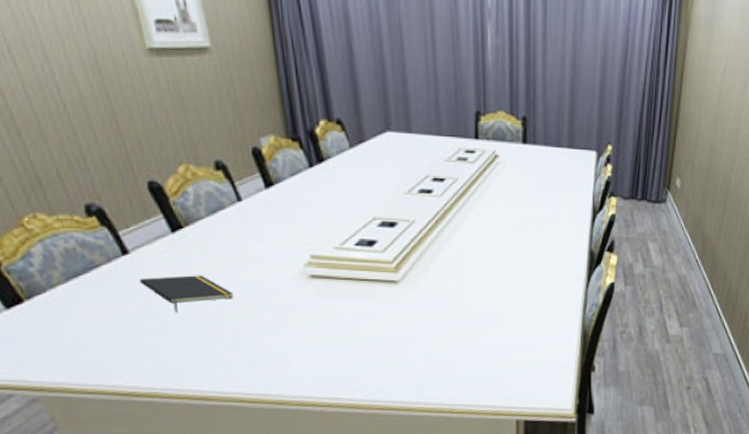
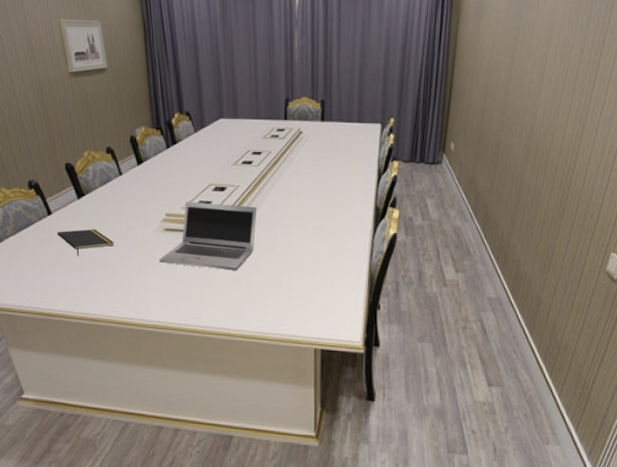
laptop: none [302,240,440,329] -> present [159,201,257,271]

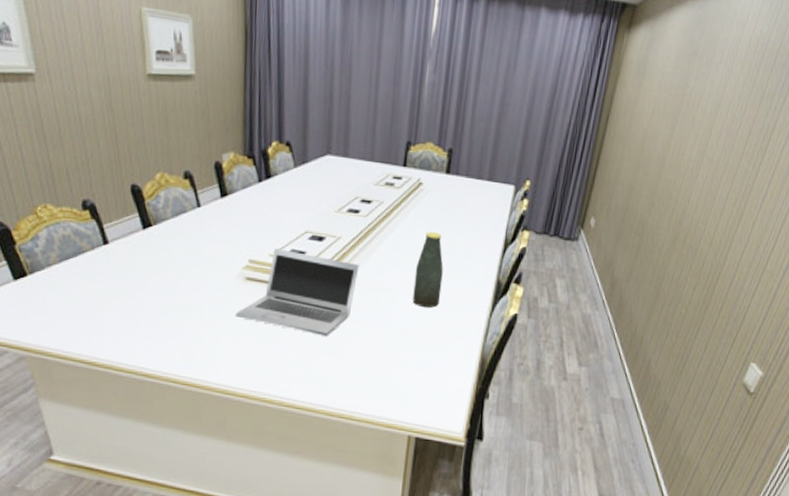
notepad: present [57,229,114,256] -> none [112,265,182,298]
bottle: none [304,171,329,236] -> present [412,231,444,308]

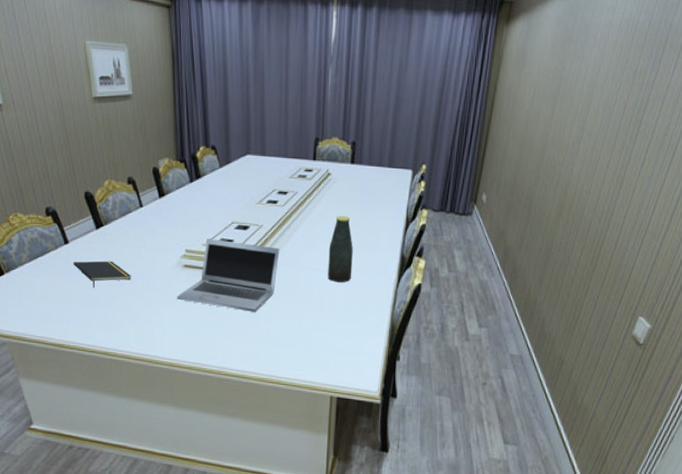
notepad: none [112,265,182,298] -> present [73,261,131,288]

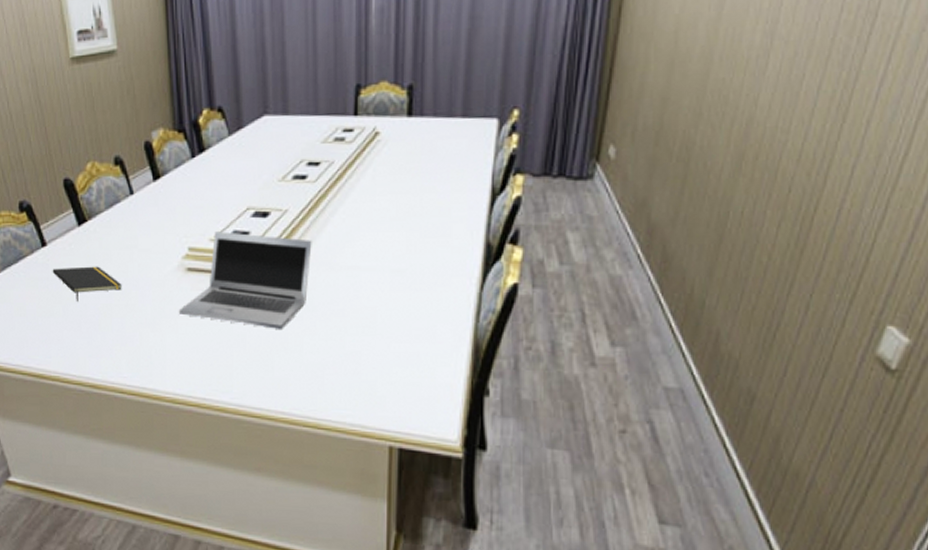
bottle: present [328,215,353,282] -> none [380,190,415,284]

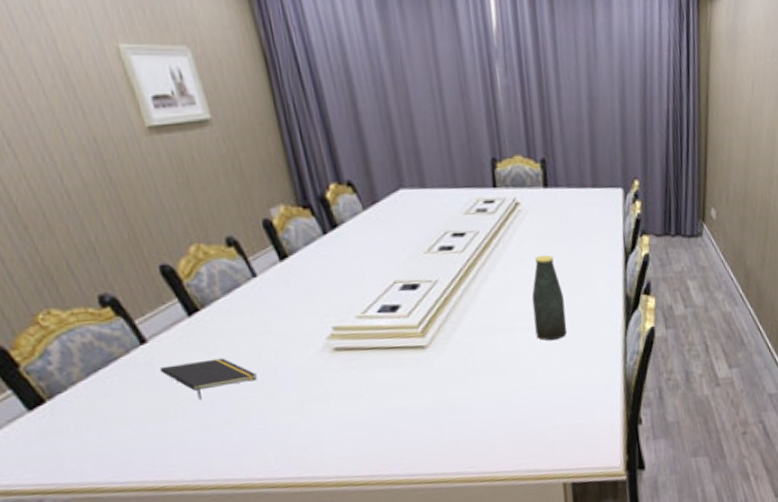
laptop: present [178,231,312,329] -> none [330,307,468,397]
bottle: none [380,190,415,284] -> present [531,254,567,341]

